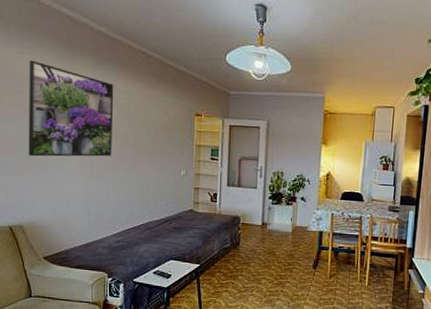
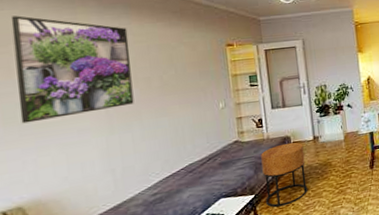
side table: none [208,222,251,283] -> present [261,142,308,208]

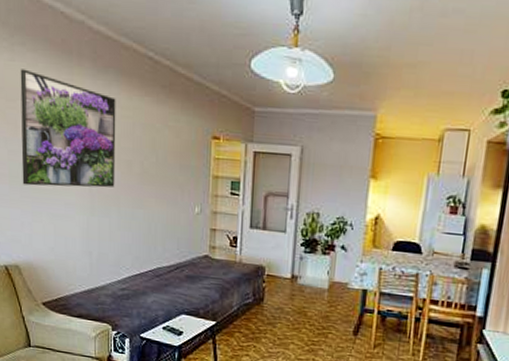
side table: present [261,142,308,208] -> none [225,273,278,346]

